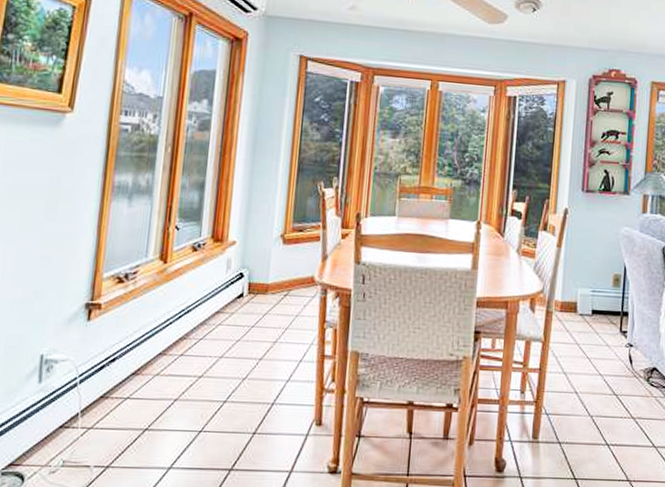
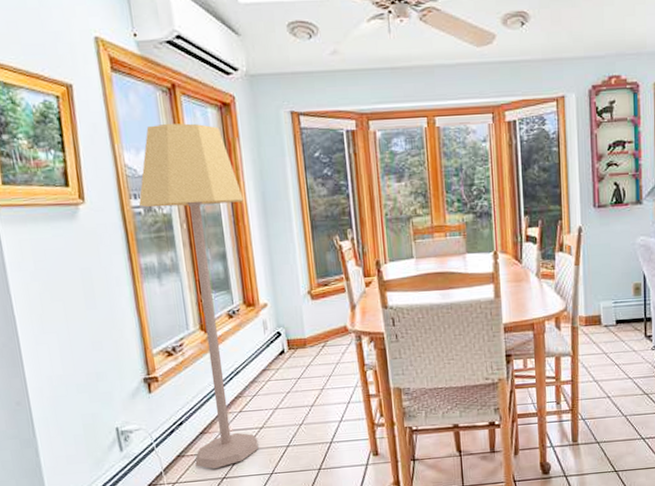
lamp: none [118,47,236,417] -> present [139,123,259,469]

